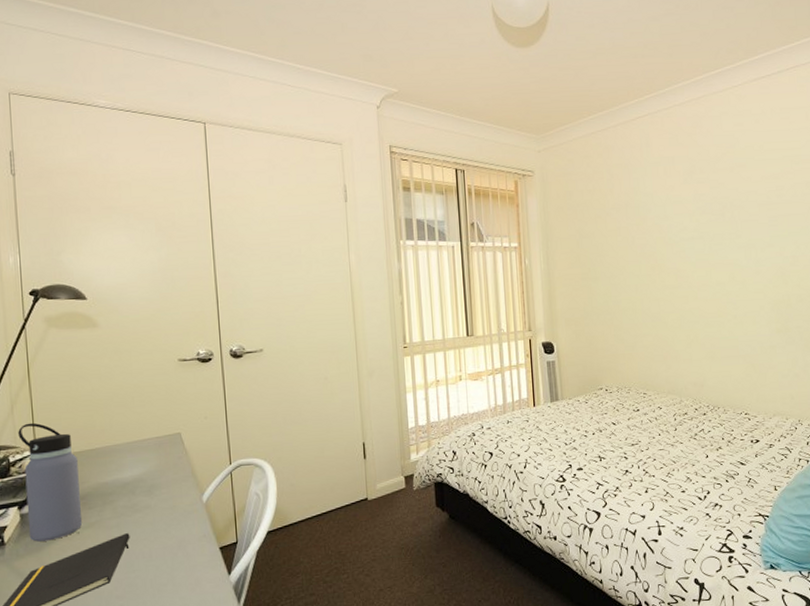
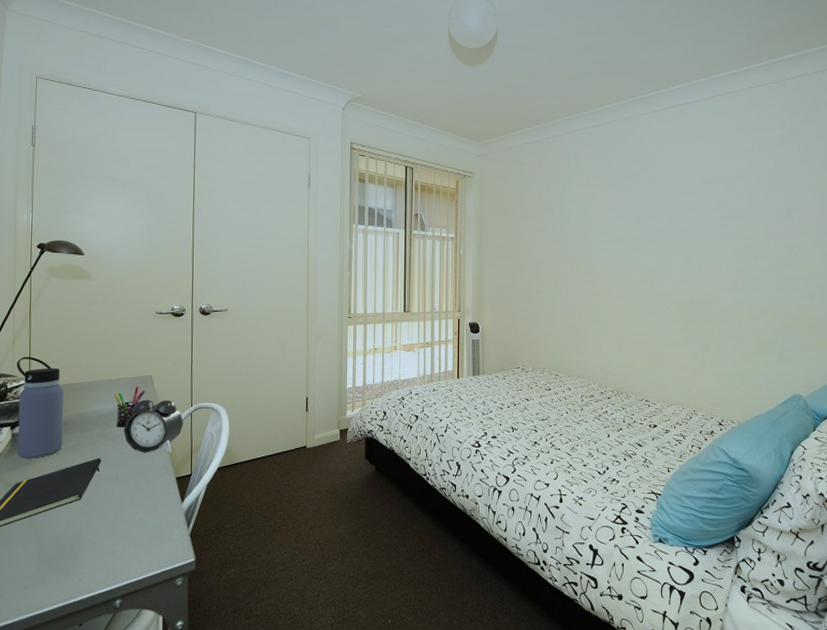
pen holder: none [138,446,175,496] -> present [114,386,145,428]
alarm clock: none [153,459,223,523] -> present [123,399,183,453]

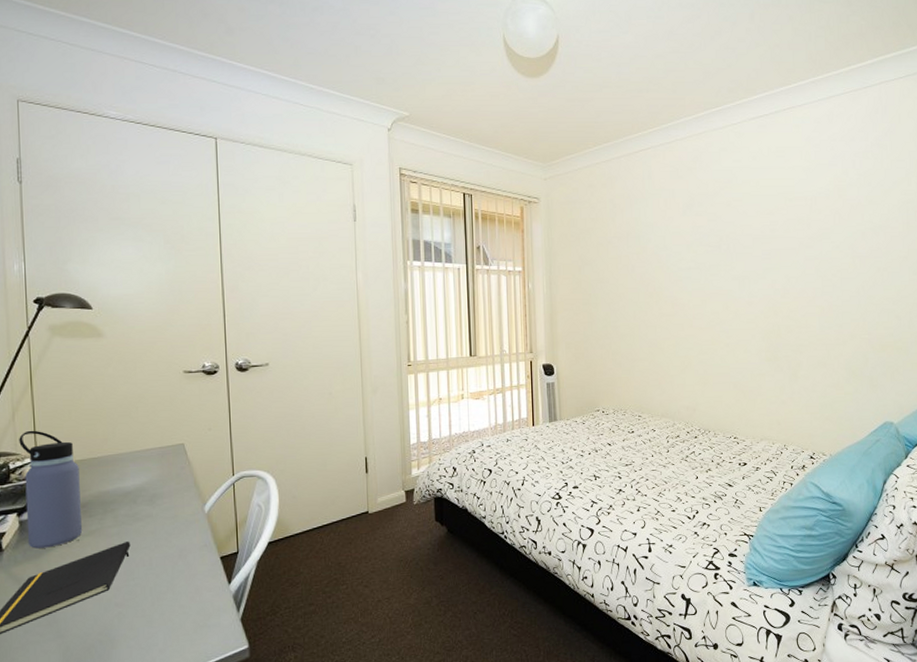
pen holder: present [114,386,145,428] -> none [141,456,178,505]
alarm clock: present [123,399,183,453] -> none [154,470,225,532]

